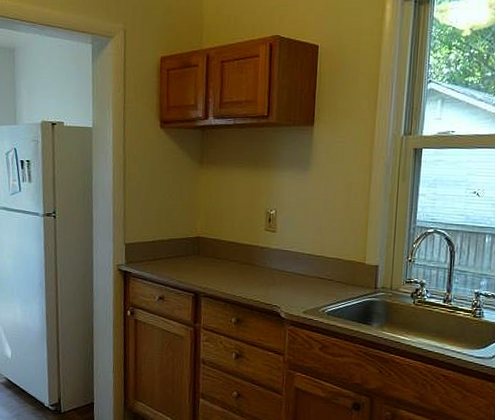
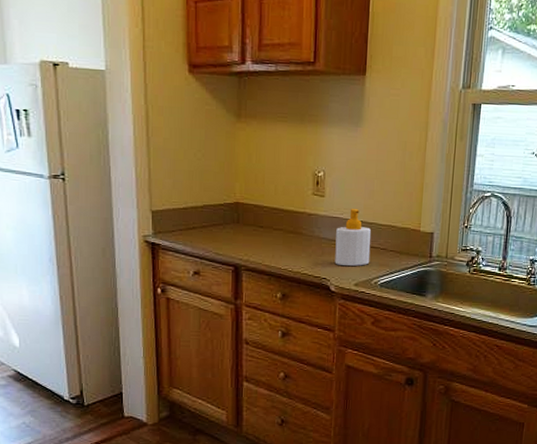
soap bottle: none [285,243,319,295] -> present [335,209,371,266]

